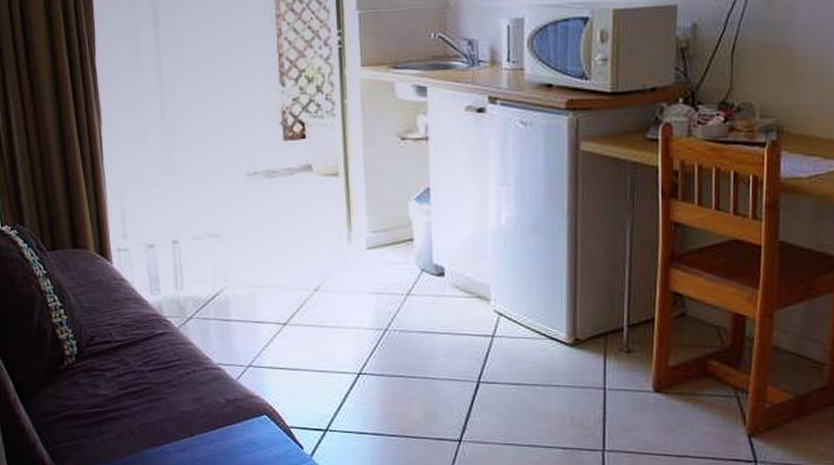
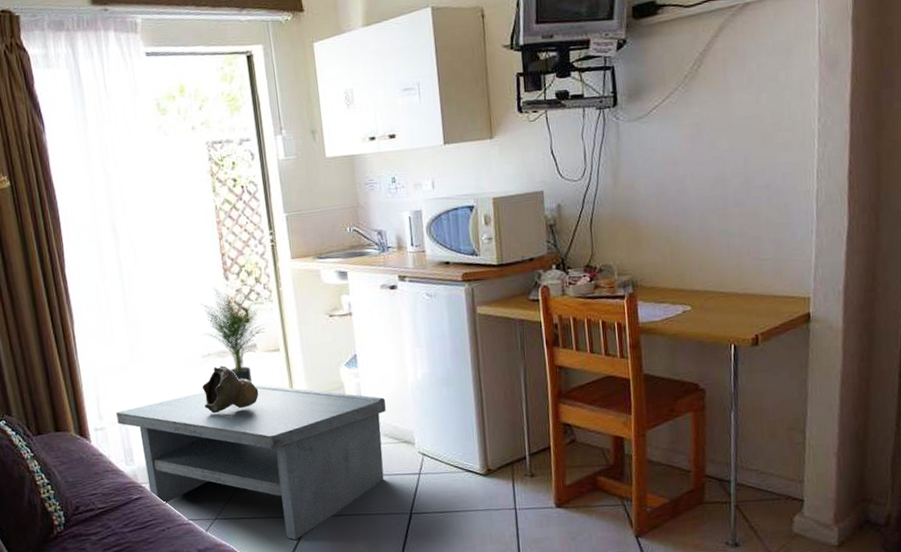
coffee table: none [143,213,460,400] -> present [116,384,386,540]
decorative bowl: none [244,187,311,243] -> present [202,365,259,414]
potted plant: none [249,94,324,212] -> present [200,287,265,384]

